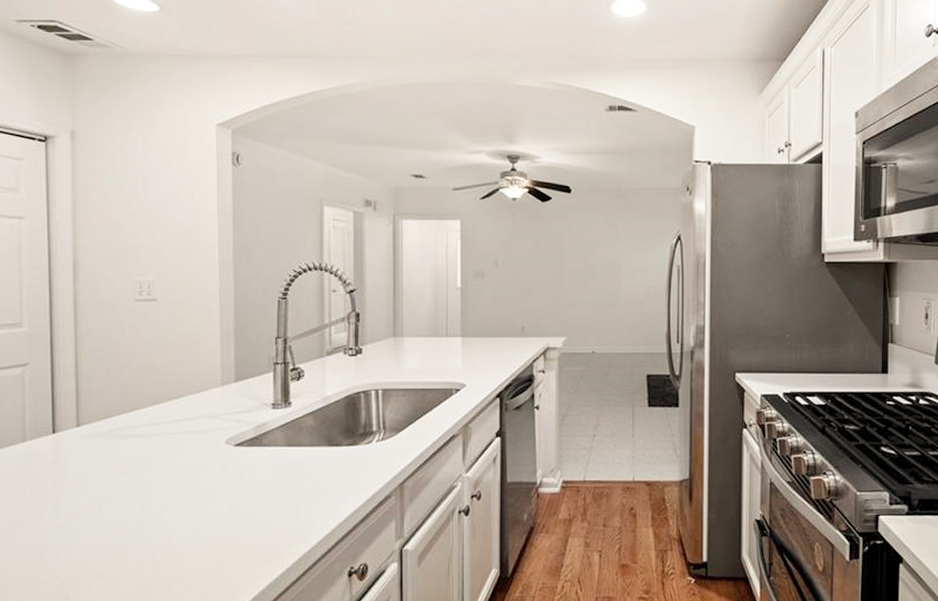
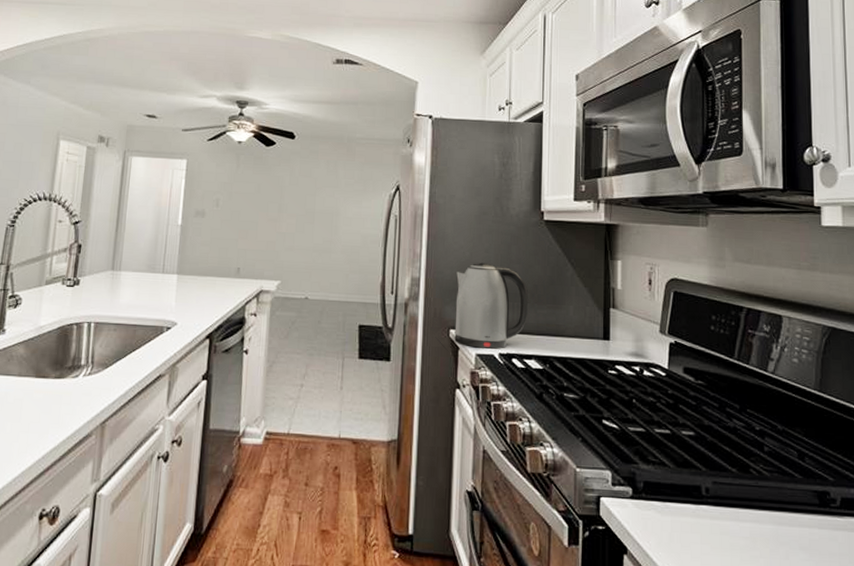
kettle: none [740,307,810,389] -> present [454,262,528,349]

